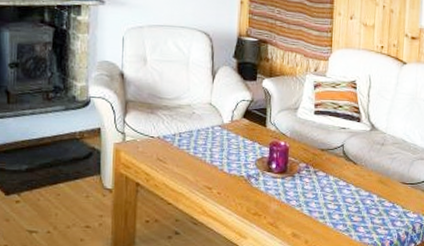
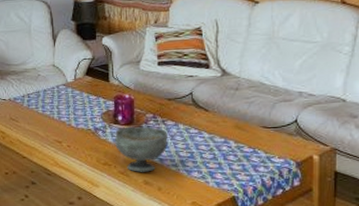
bowl: none [267,175,319,224] -> present [115,126,169,172]

